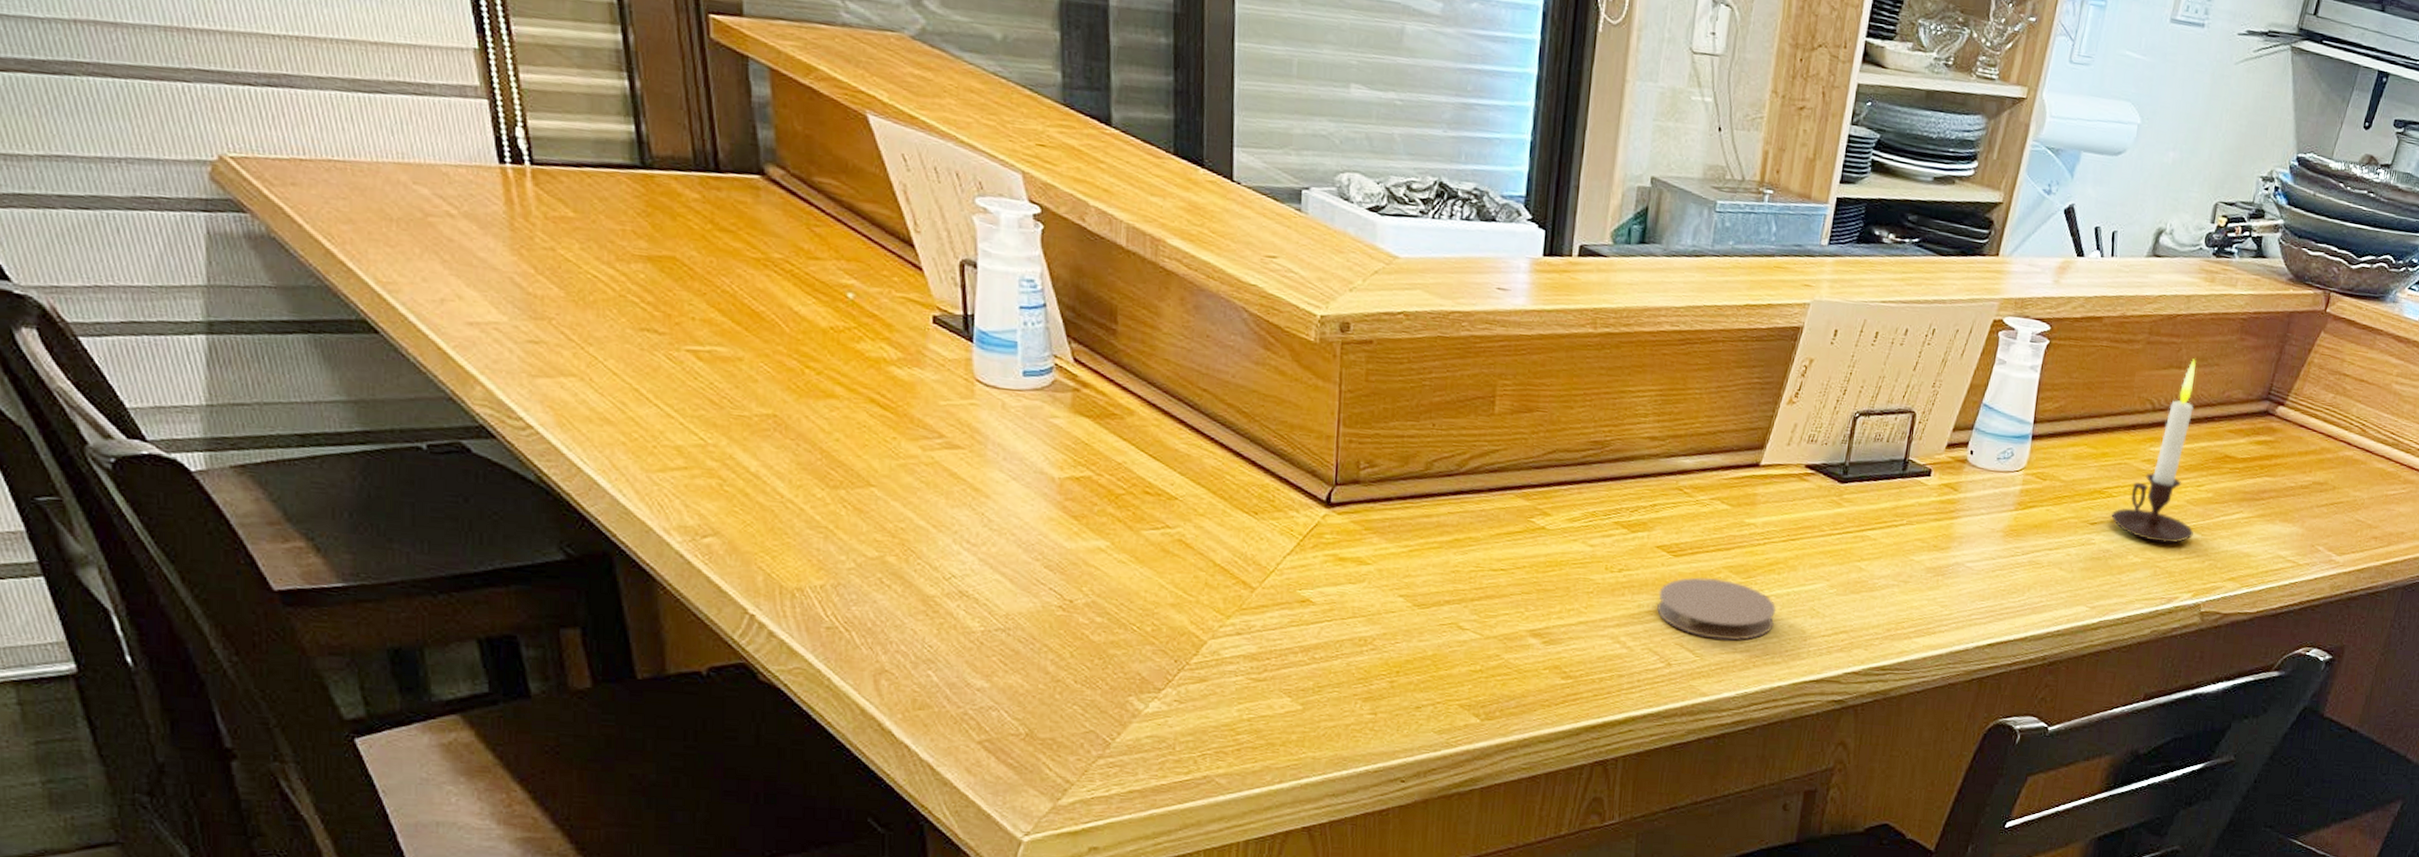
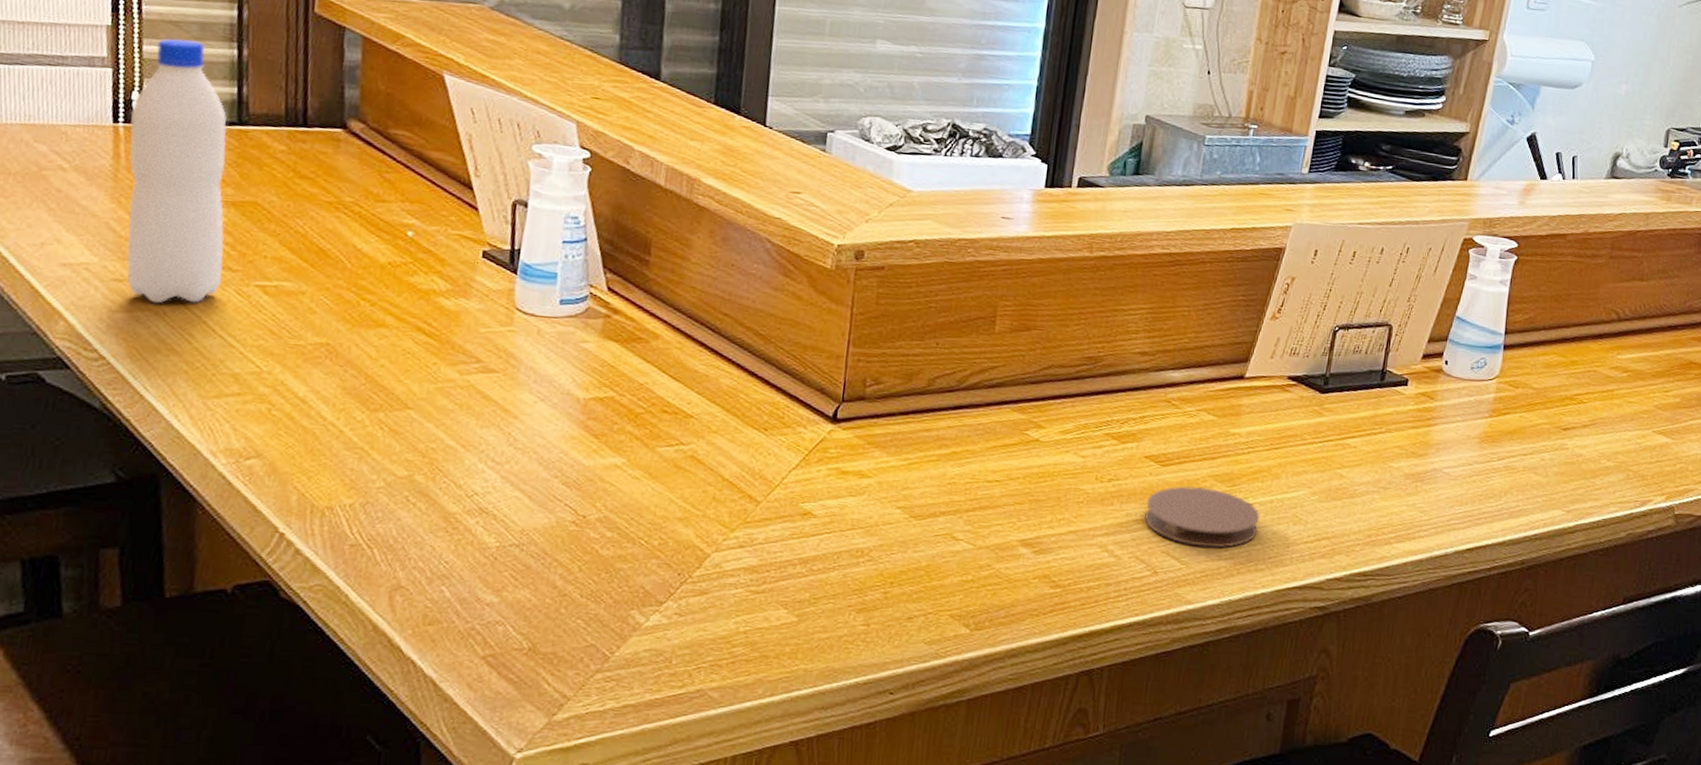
water bottle: none [517,65,649,369] -> present [126,38,228,304]
candle: present [2111,359,2196,543] -> none [1583,271,1663,447]

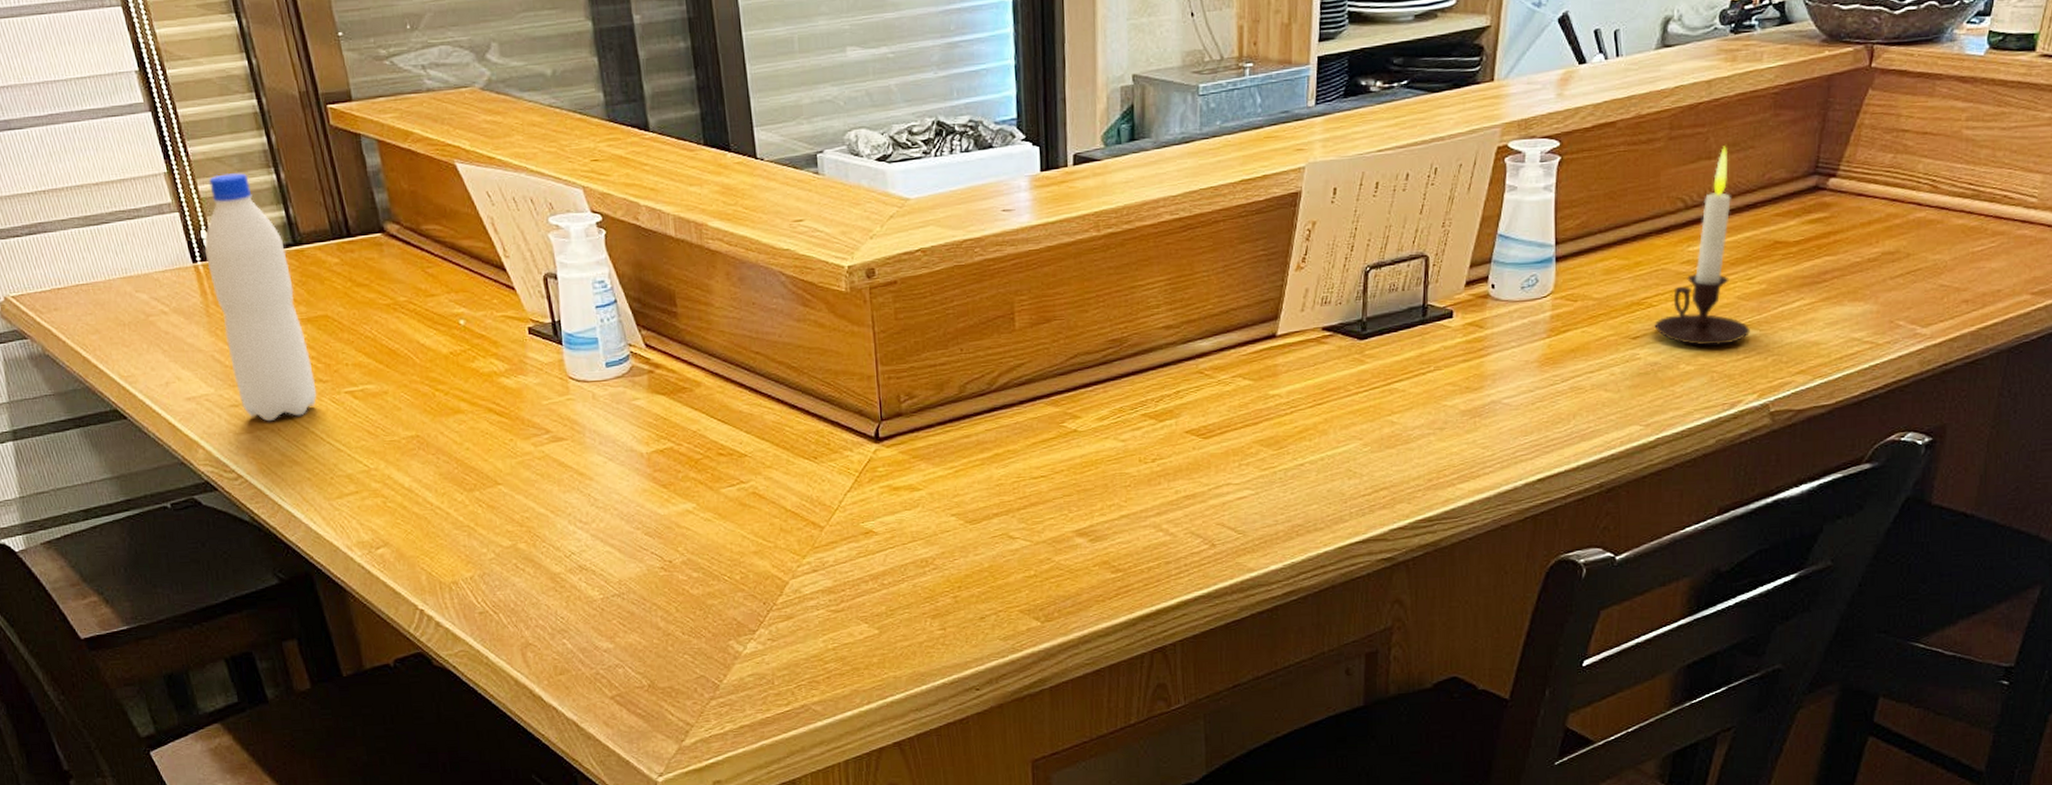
coaster: present [1144,486,1260,548] -> none [1194,453,1312,514]
candle: none [1583,271,1663,447] -> present [1654,146,1750,346]

